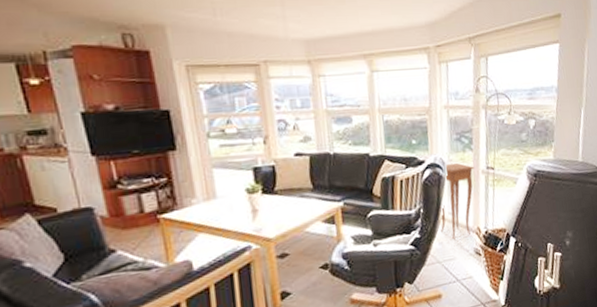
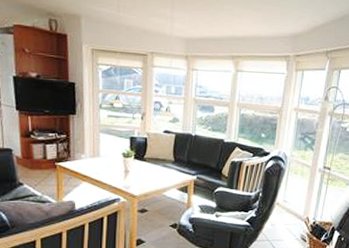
side table: present [439,163,475,239] -> none [274,159,313,223]

